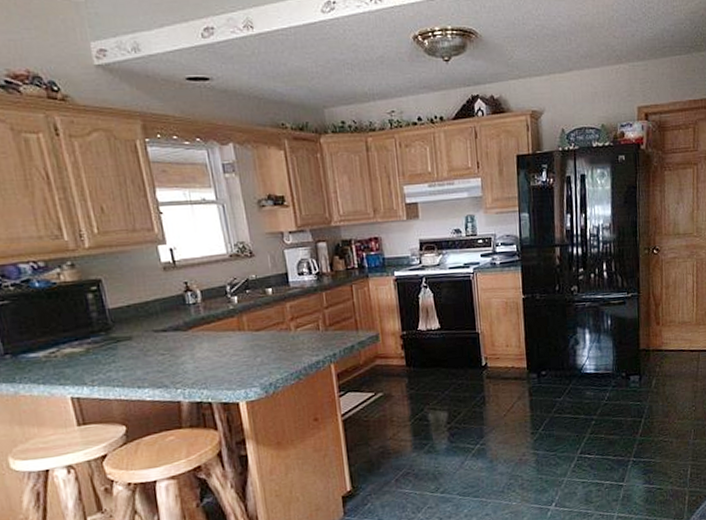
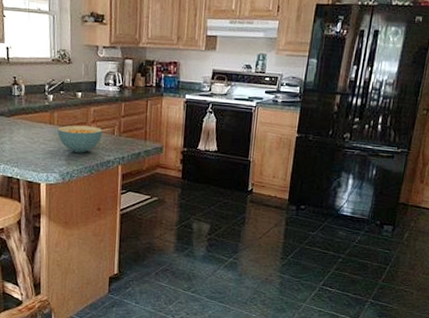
cereal bowl: none [250,324,306,359] -> present [58,125,103,153]

